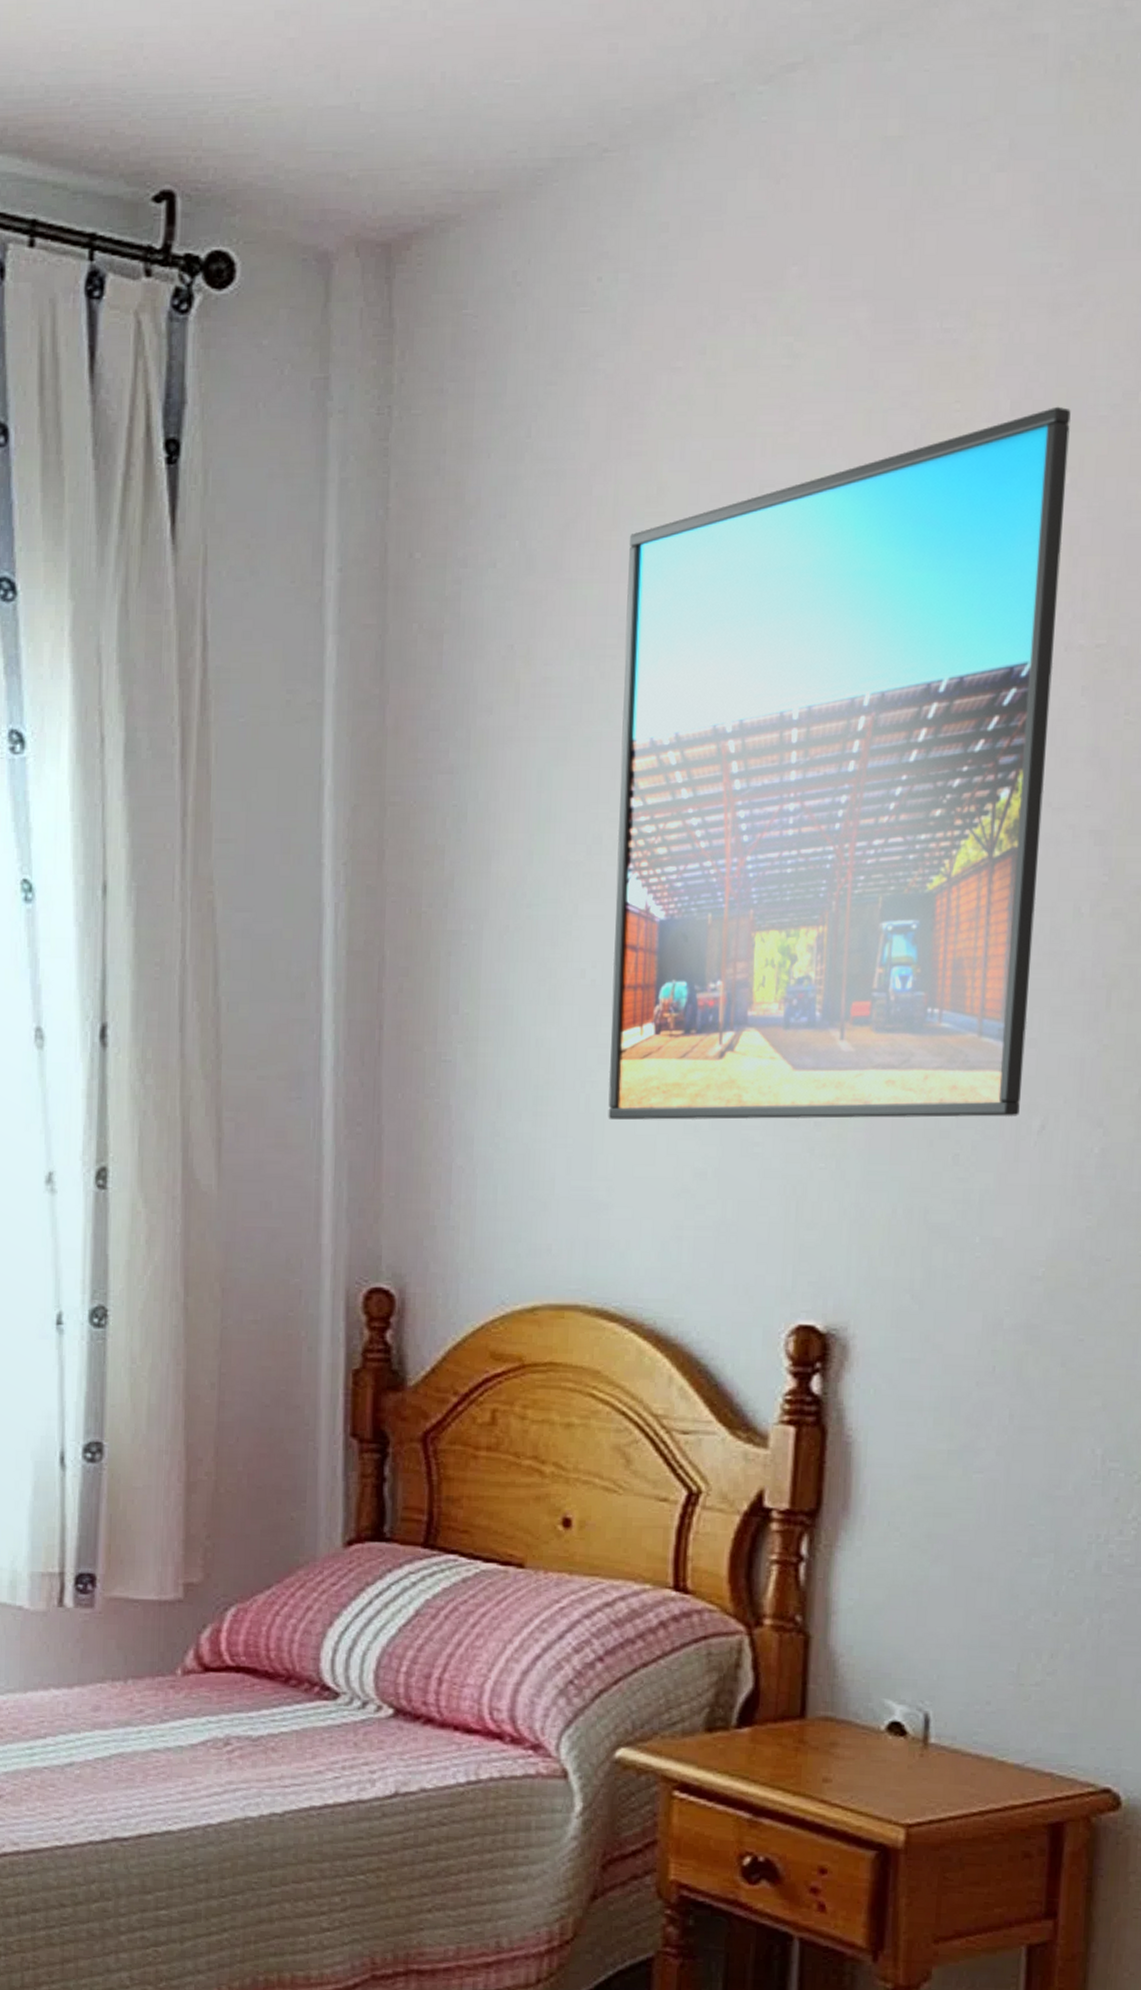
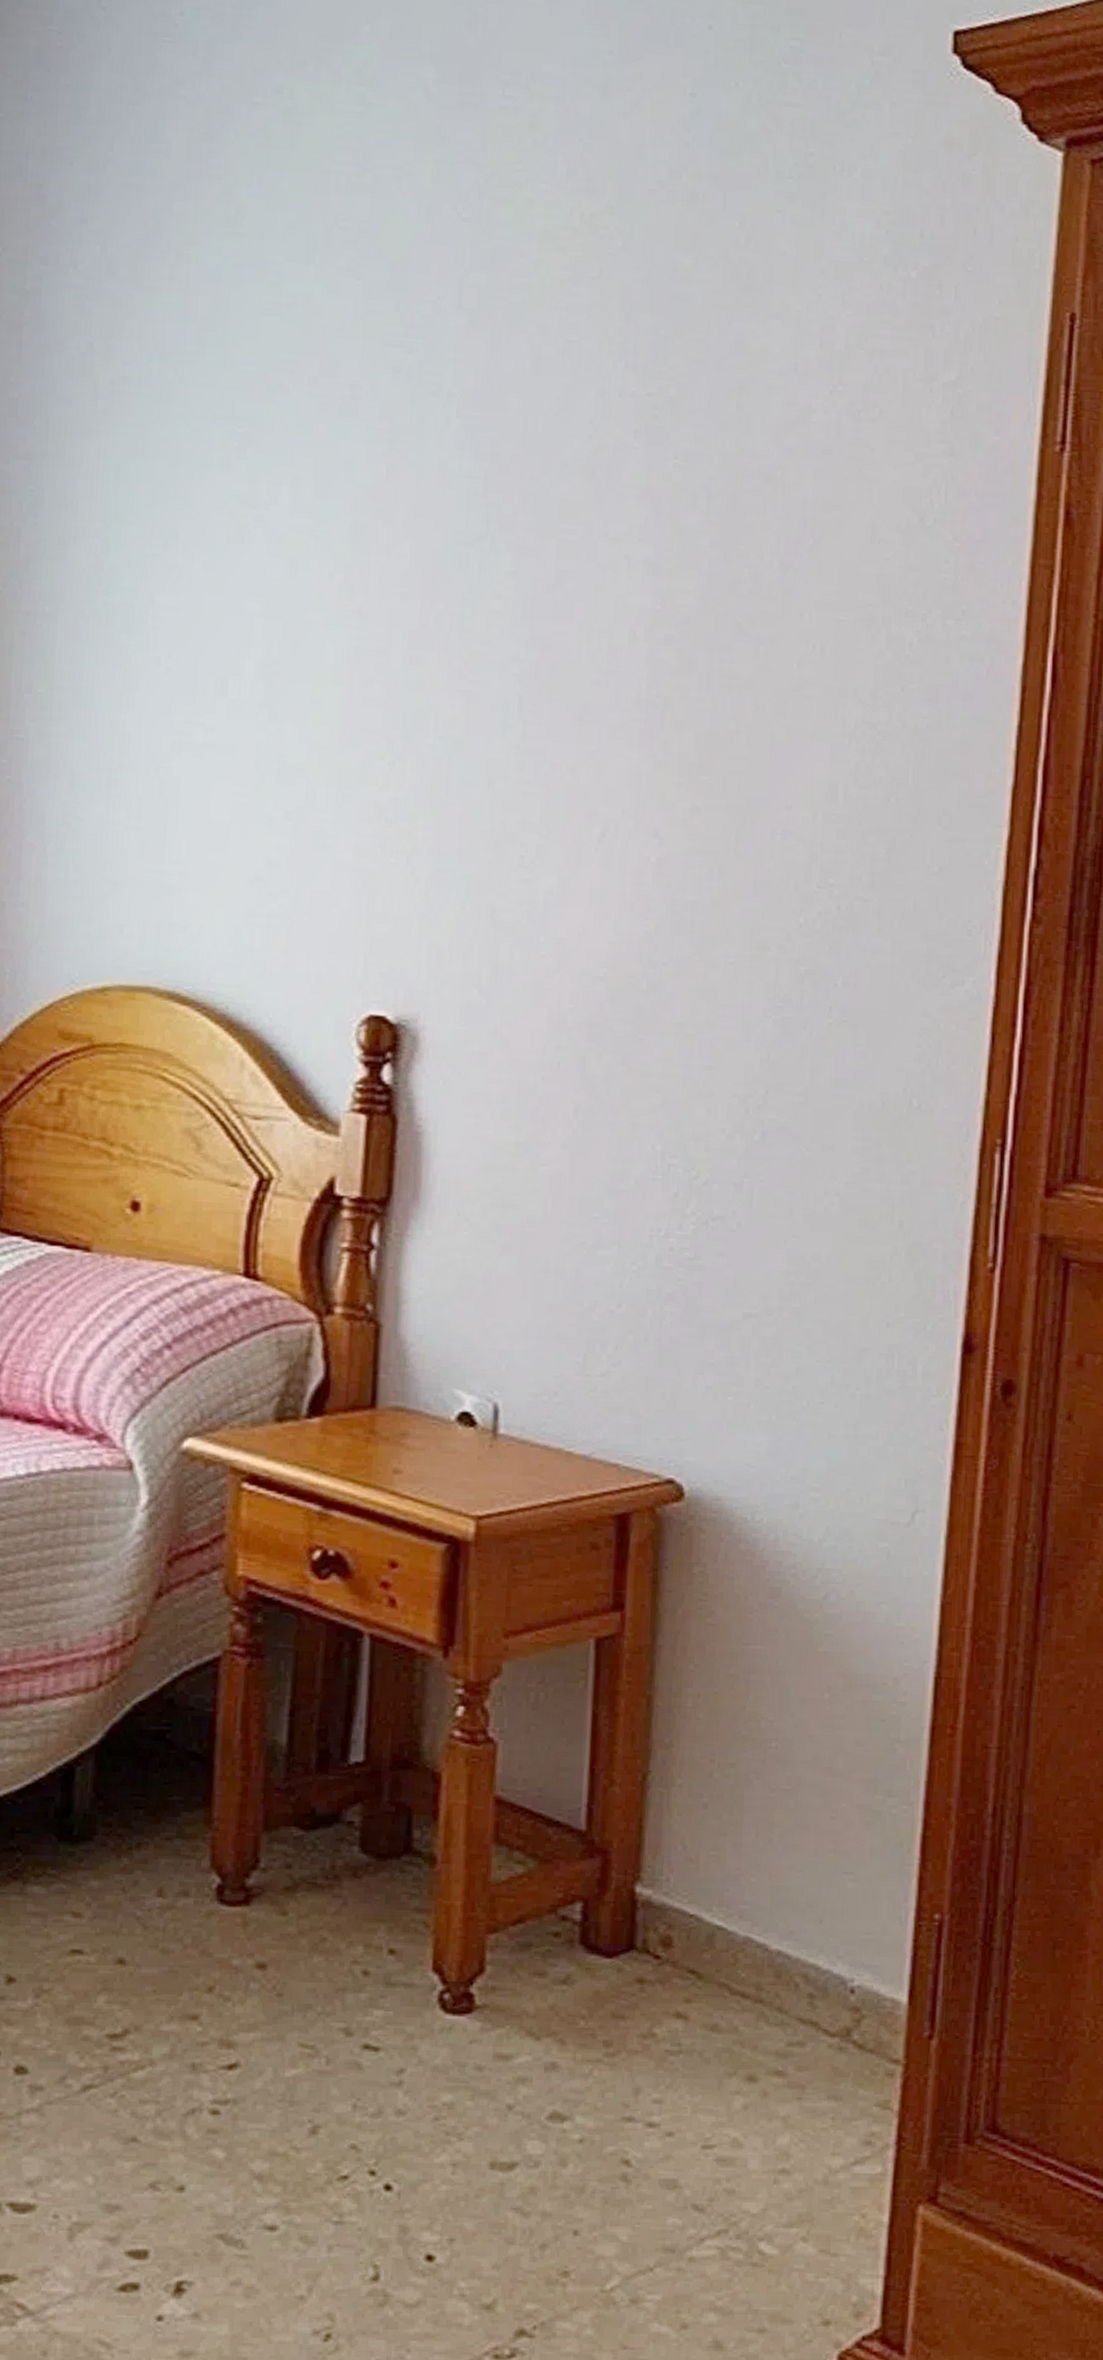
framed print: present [608,406,1071,1120] -> none [182,176,622,824]

